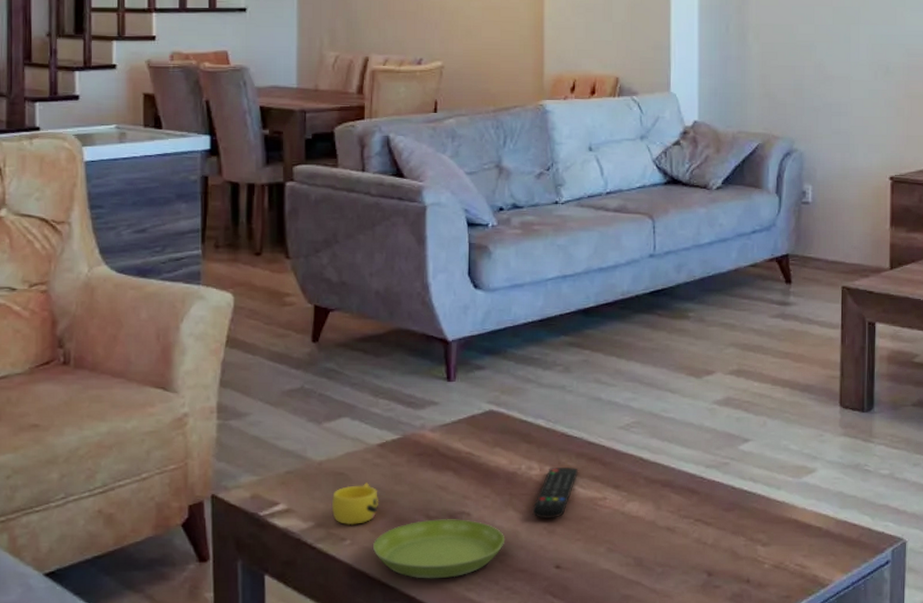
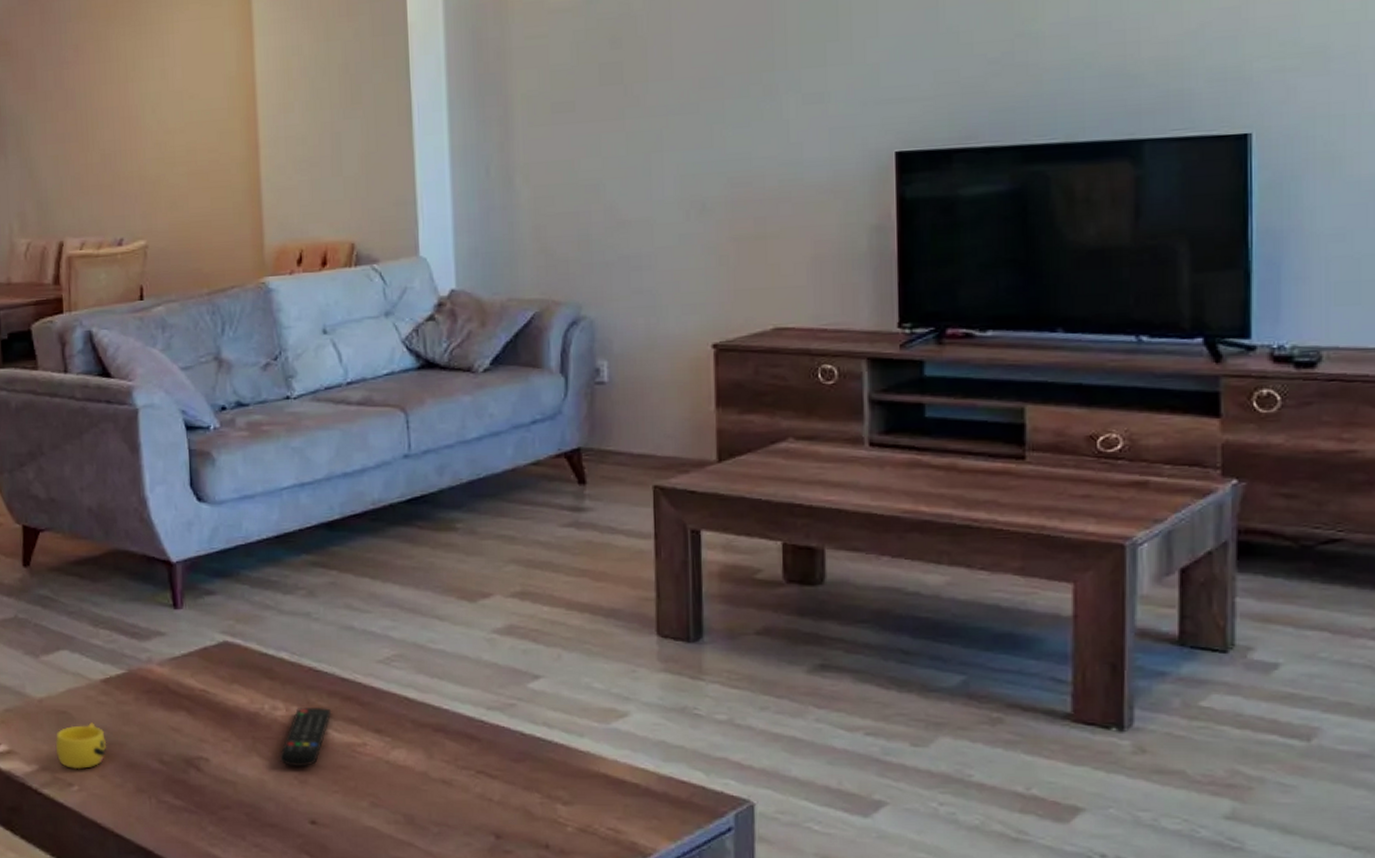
saucer: present [373,519,505,579] -> none [103,764,251,832]

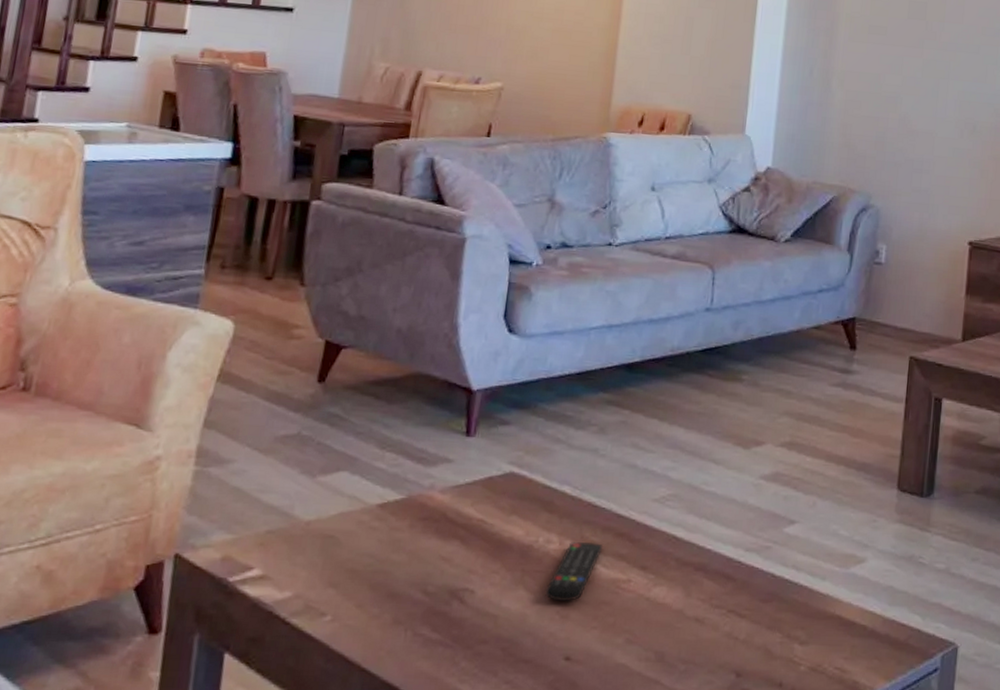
cup: present [55,723,107,770] -> none [314,549,371,599]

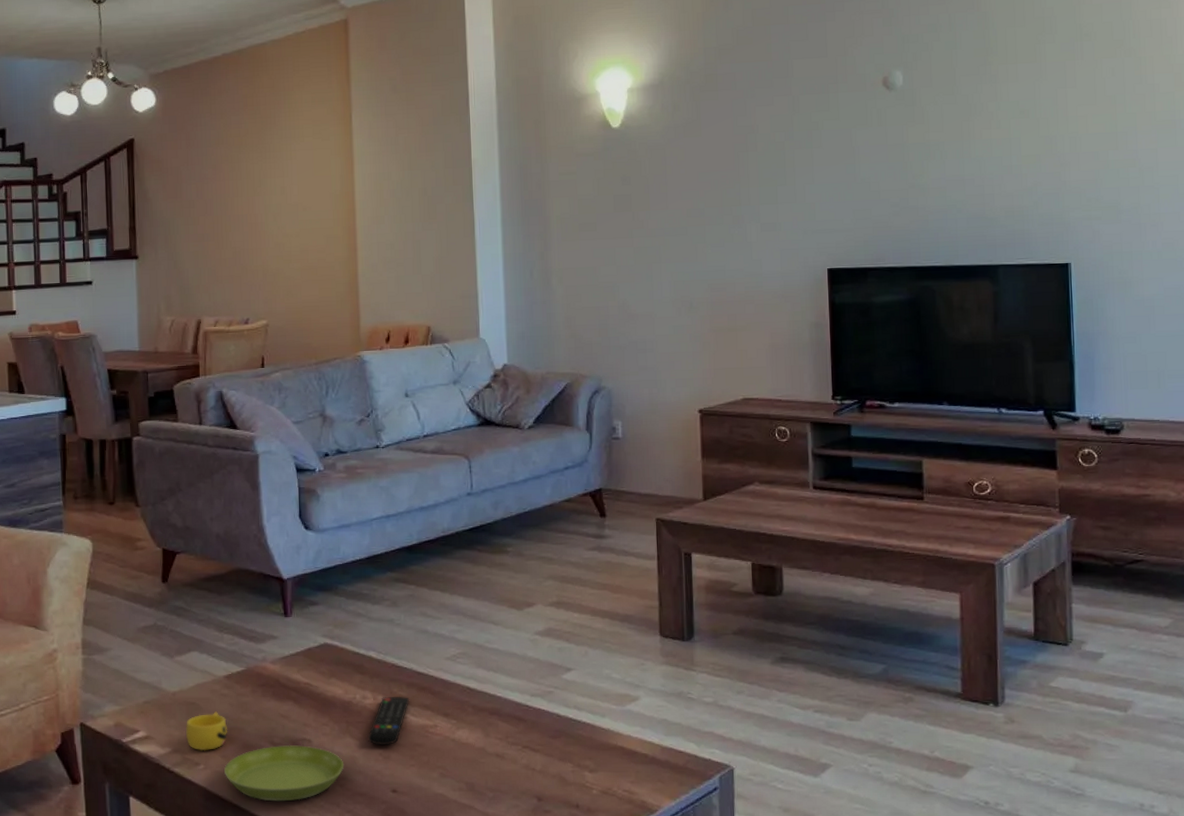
cup: none [314,549,371,599] -> present [185,712,228,751]
saucer: none [357,595,511,667] -> present [224,745,344,802]

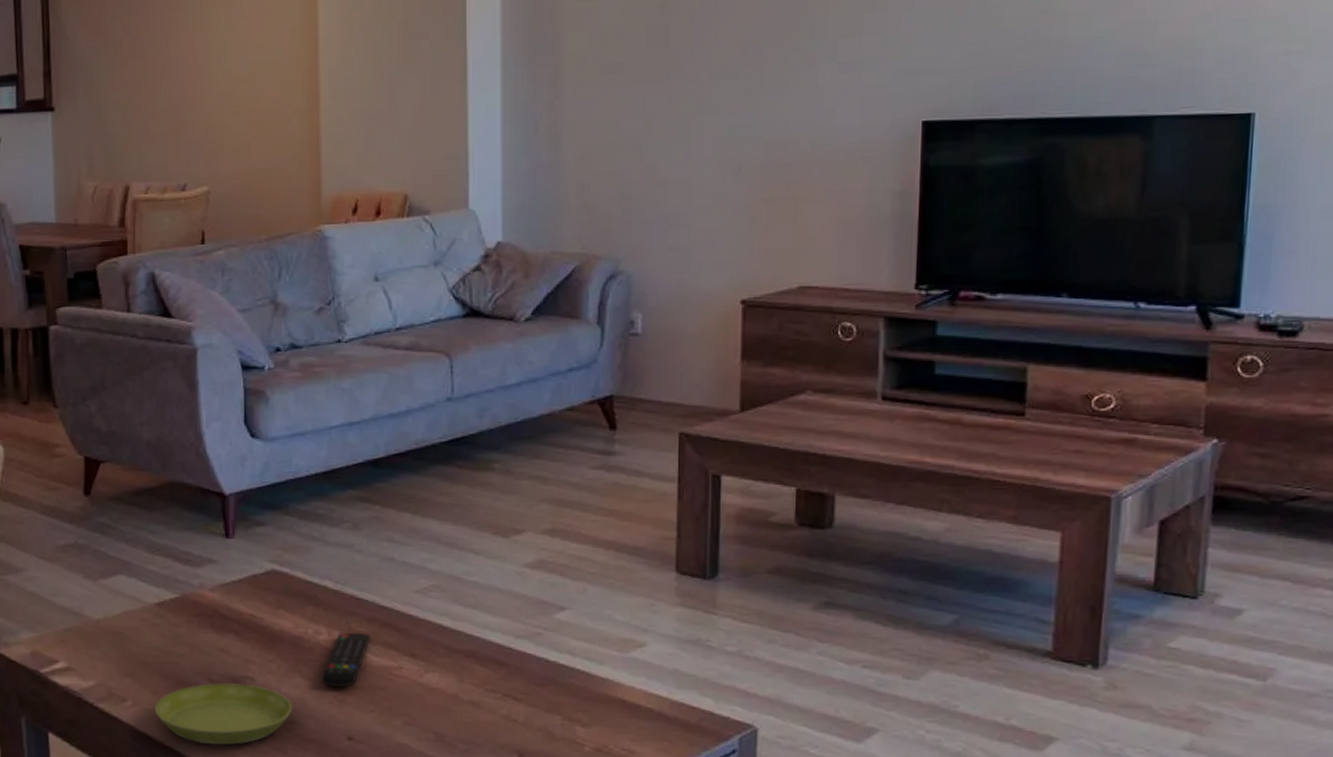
cup: present [185,712,228,751] -> none [111,643,160,686]

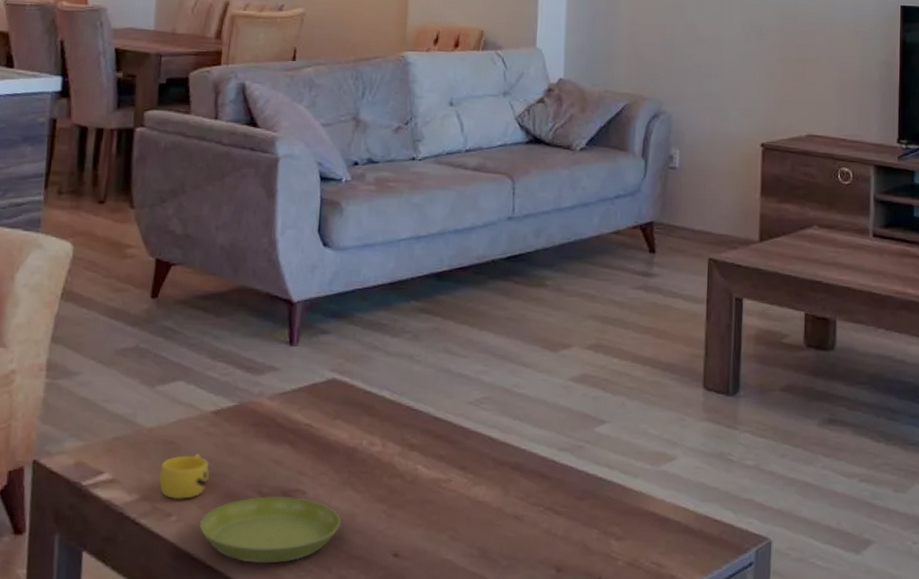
cup: none [111,643,160,686] -> present [159,453,210,500]
remote control: present [321,632,371,688] -> none [372,444,424,502]

